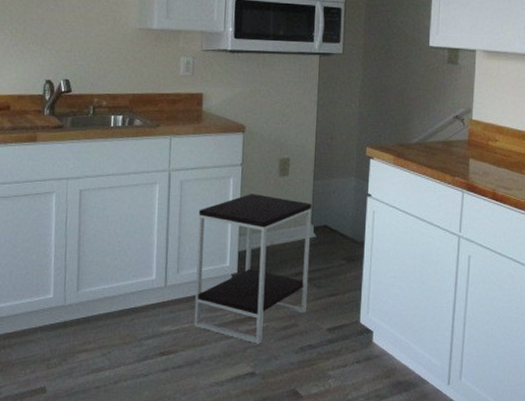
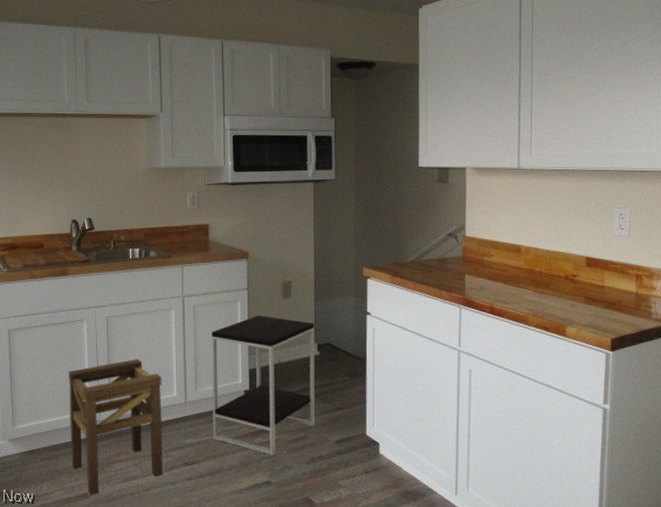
stool: none [27,237,140,389] -> present [68,359,162,495]

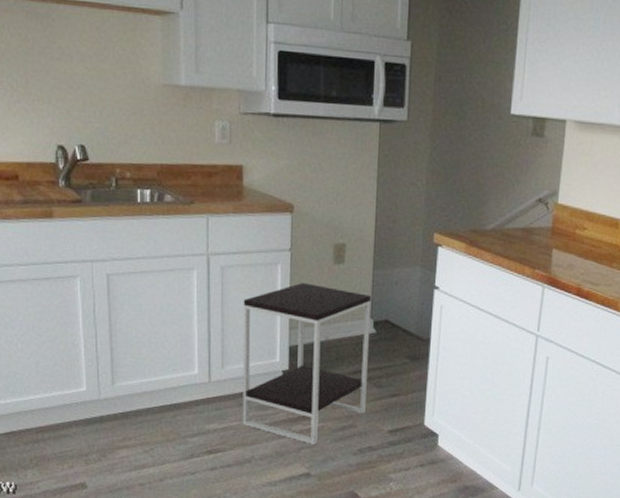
stool: present [68,359,162,495] -> none [56,328,180,485]

